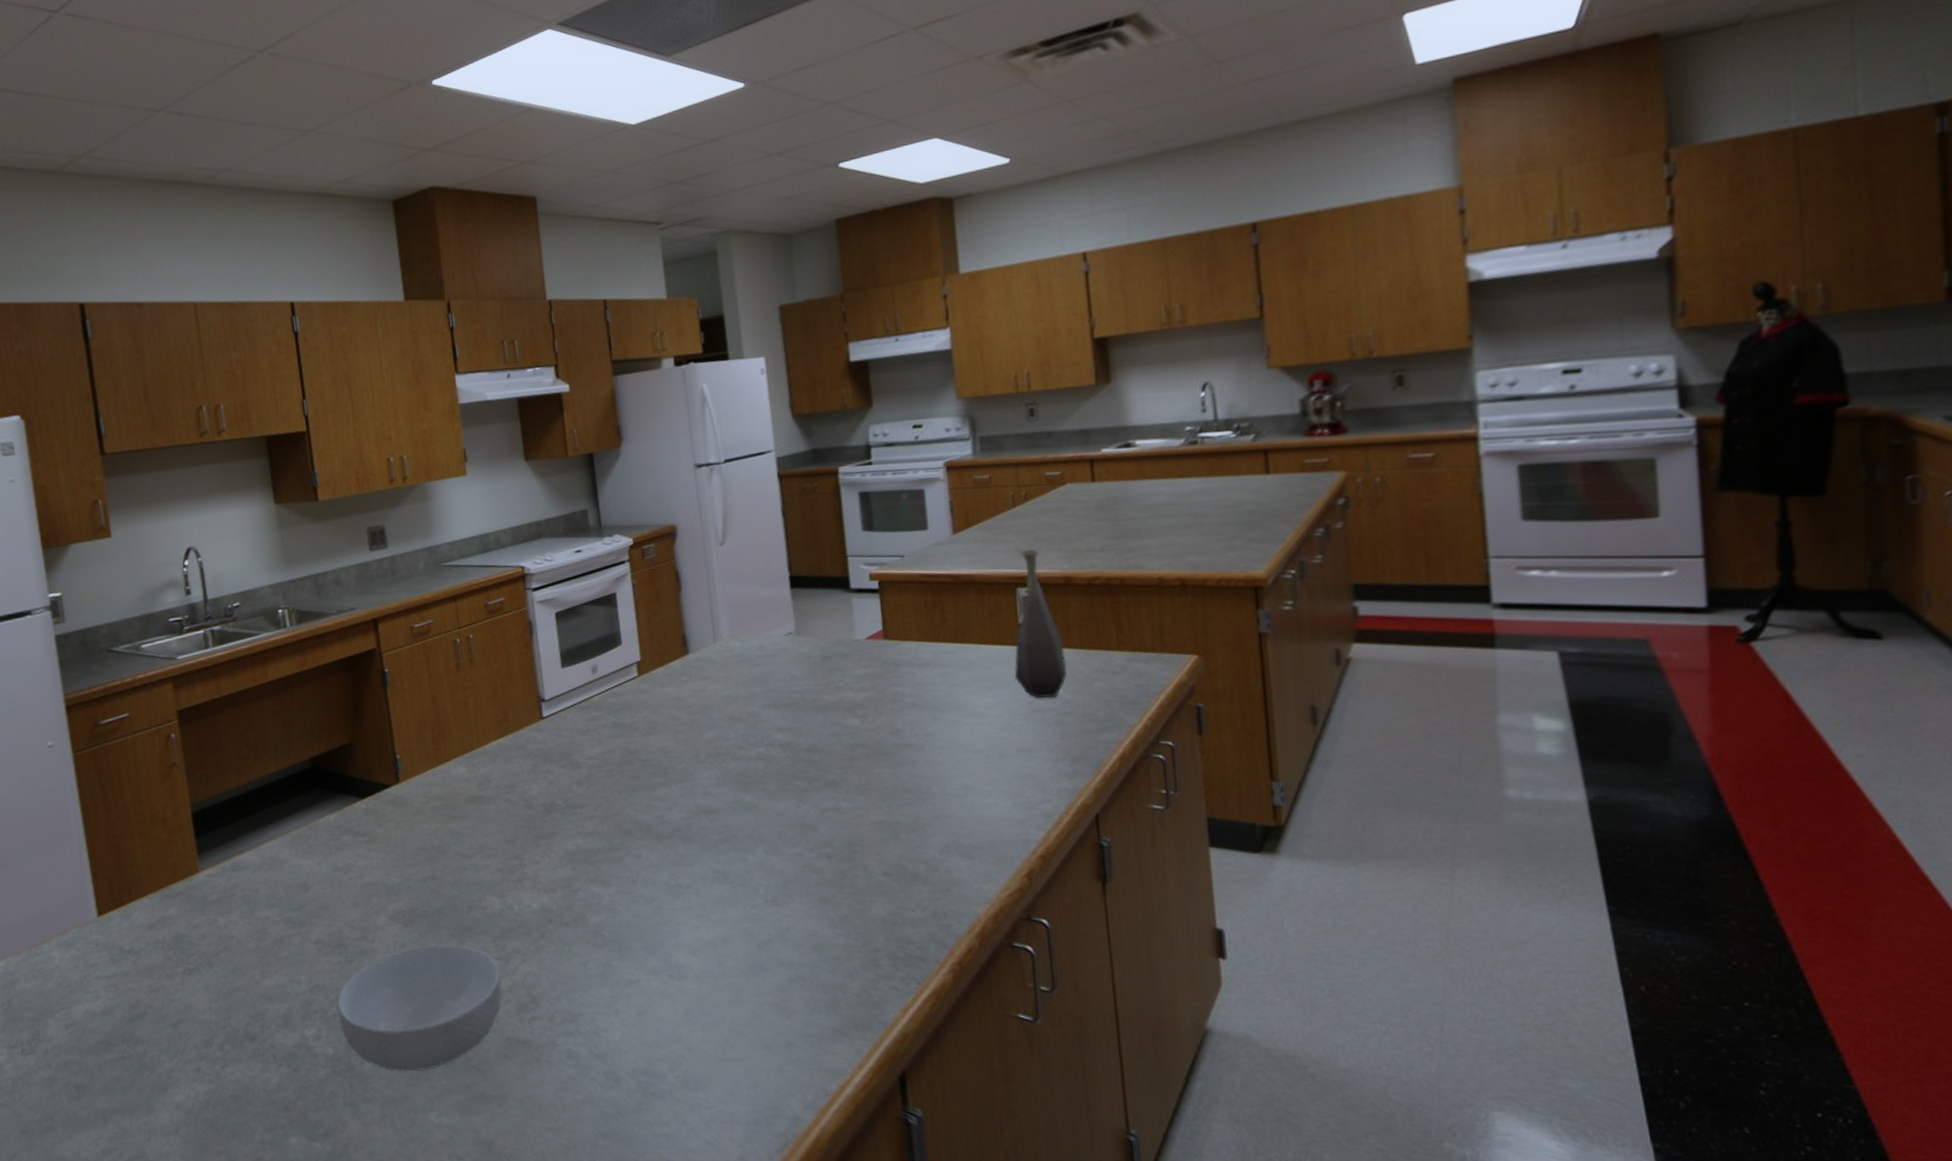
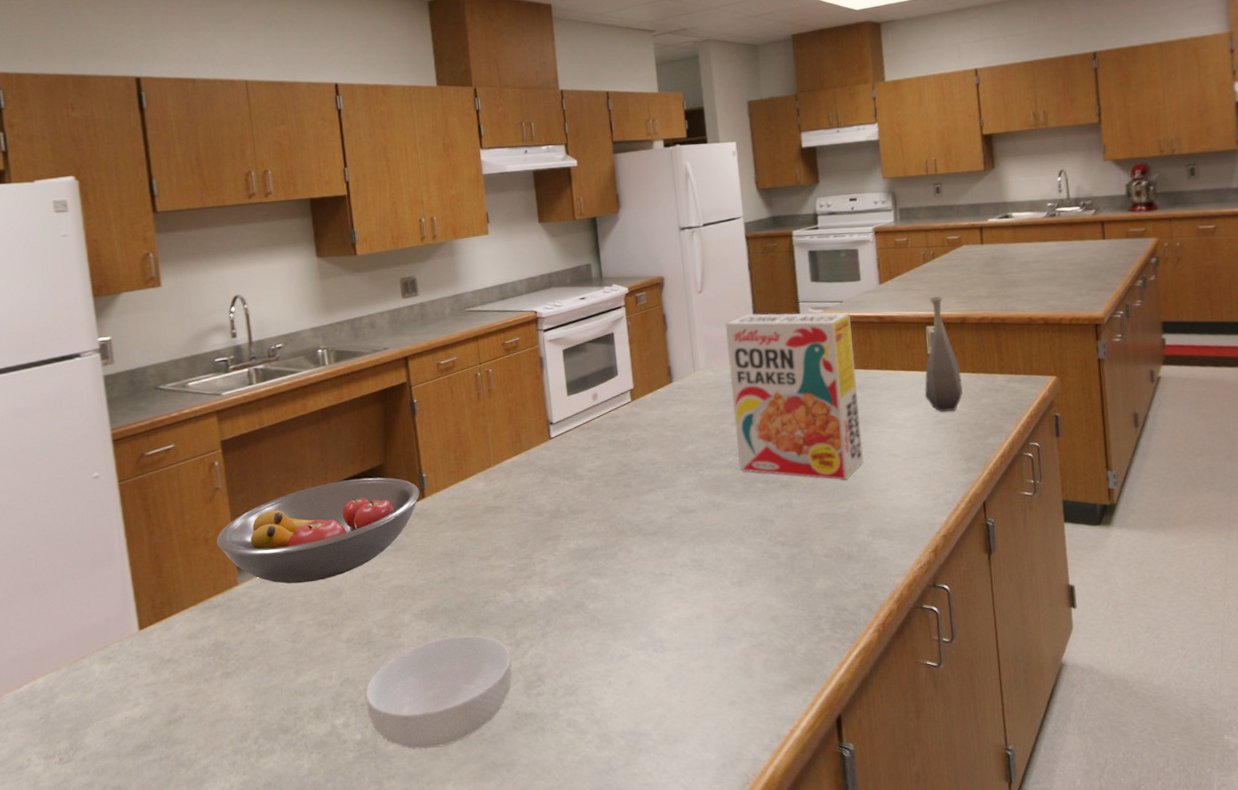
fruit bowl: none [175,757,394,874] -> present [217,477,420,584]
cereal box: none [754,569,934,781] -> present [726,312,864,480]

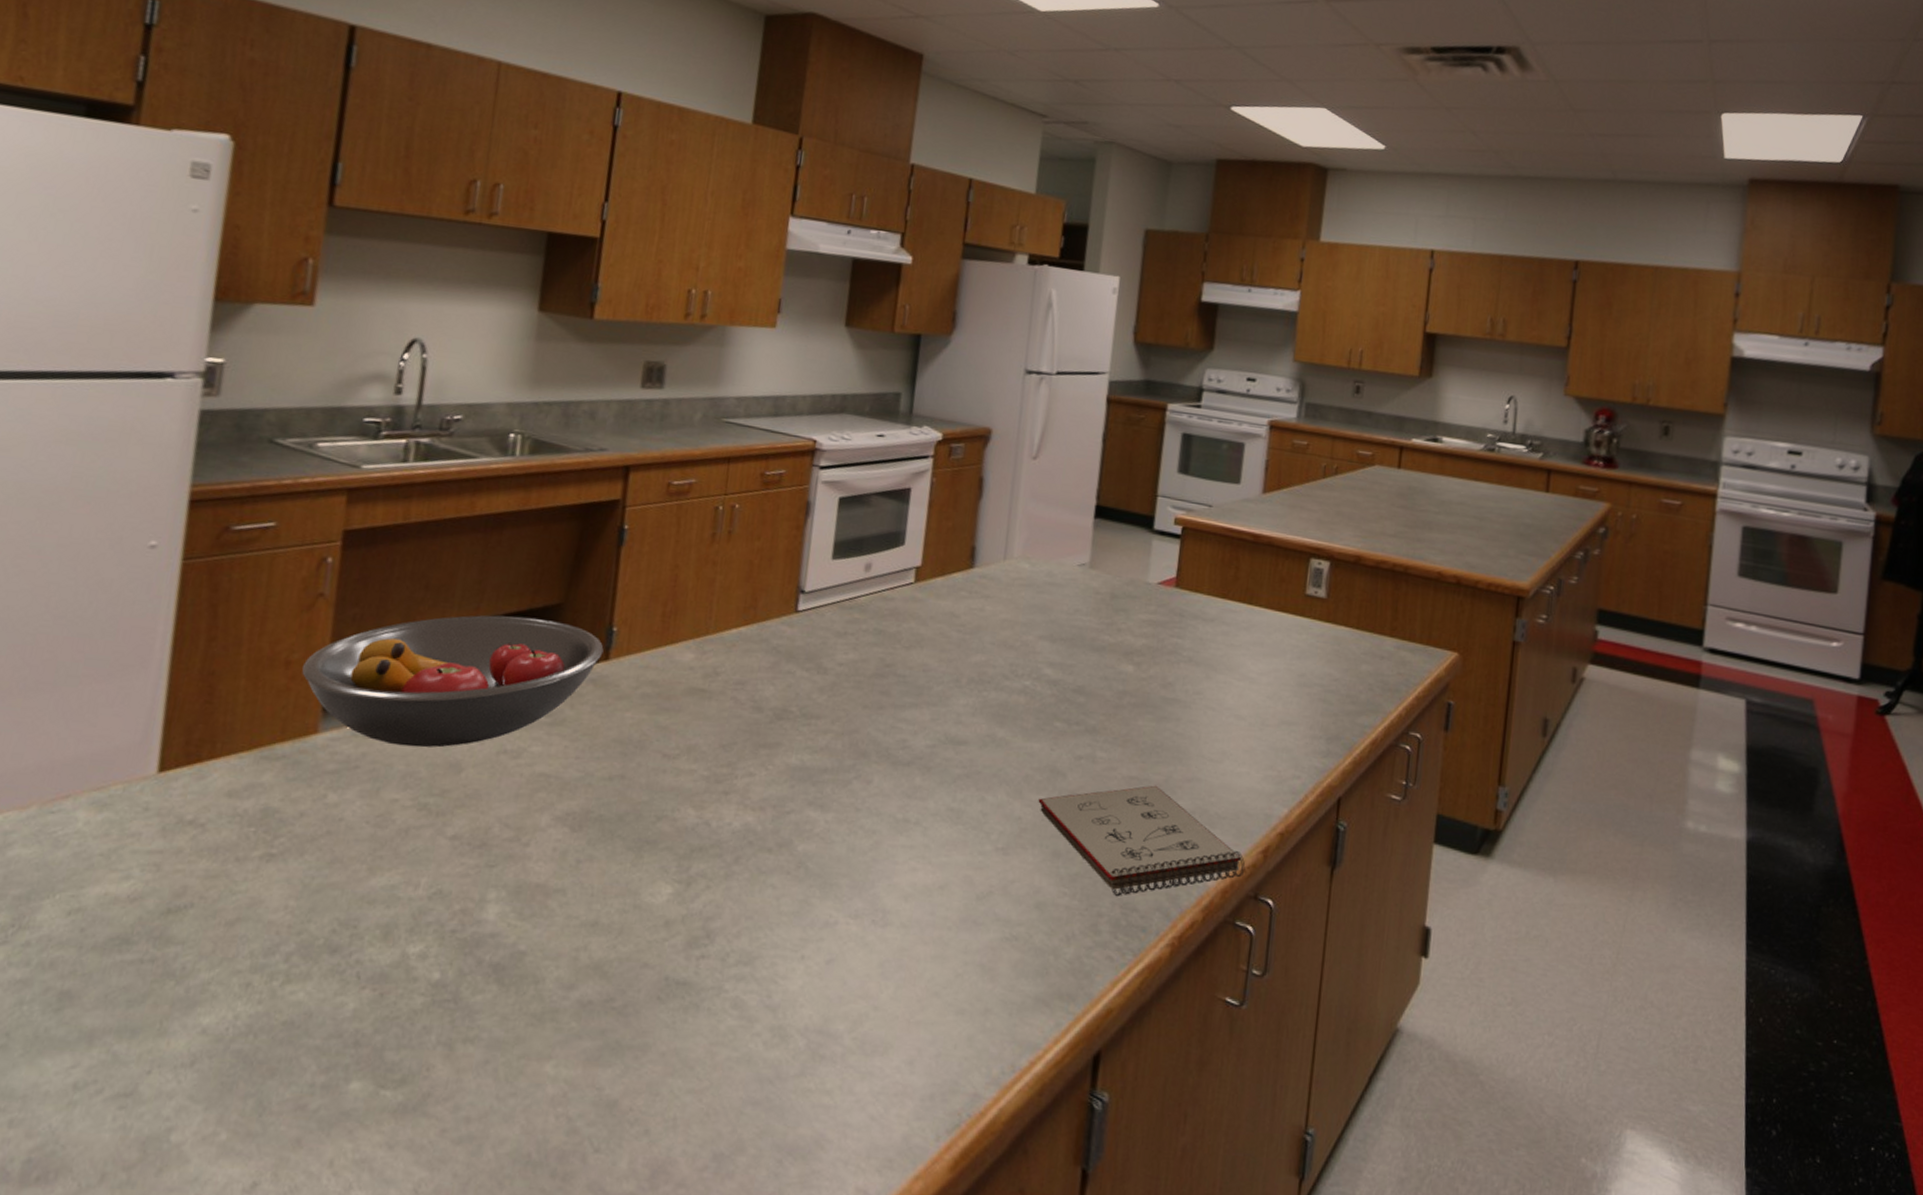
cereal bowl: present [365,634,513,750] -> none [456,855,677,1009]
cereal box: present [726,312,864,480] -> none [1037,498,1218,739]
notepad: none [756,516,923,602] -> present [1038,785,1246,896]
bottle: present [924,296,963,412] -> none [1291,521,1343,673]

